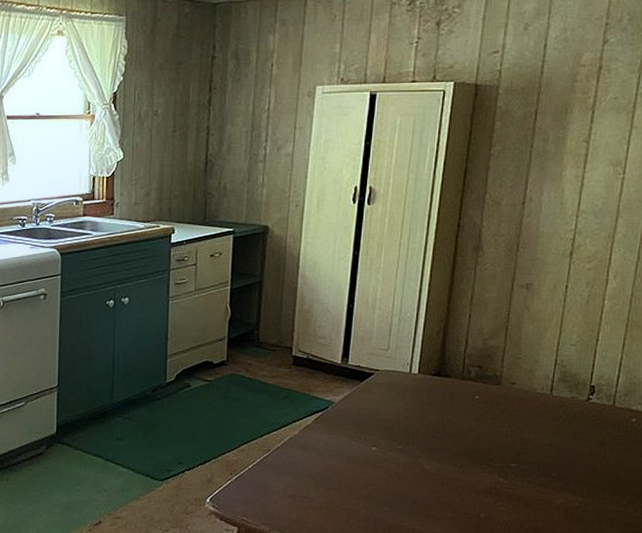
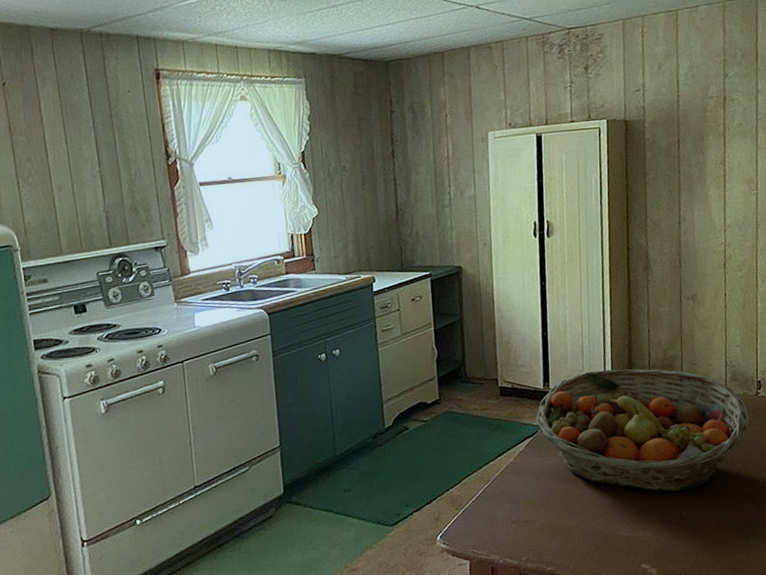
fruit basket: none [329,352,576,491] -> present [536,368,750,492]

